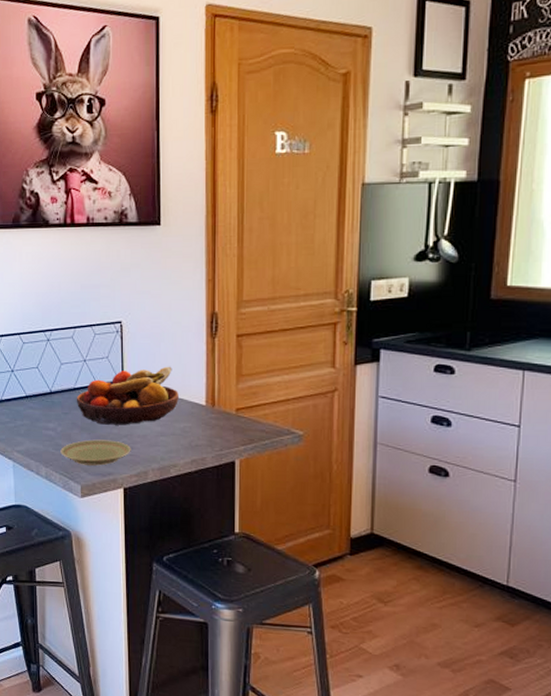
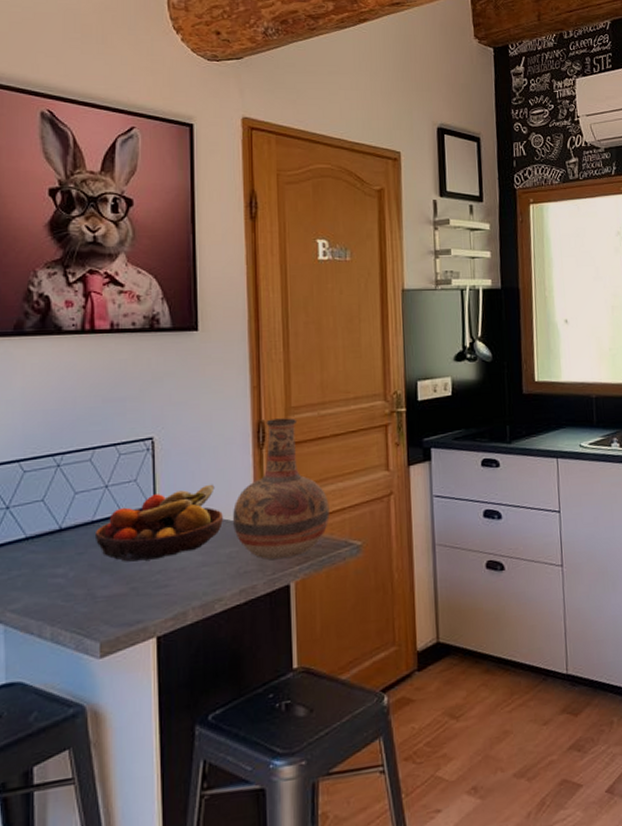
plate: present [60,439,131,466] -> none [72,579,166,616]
vase: none [186,311,274,439] -> present [232,418,330,560]

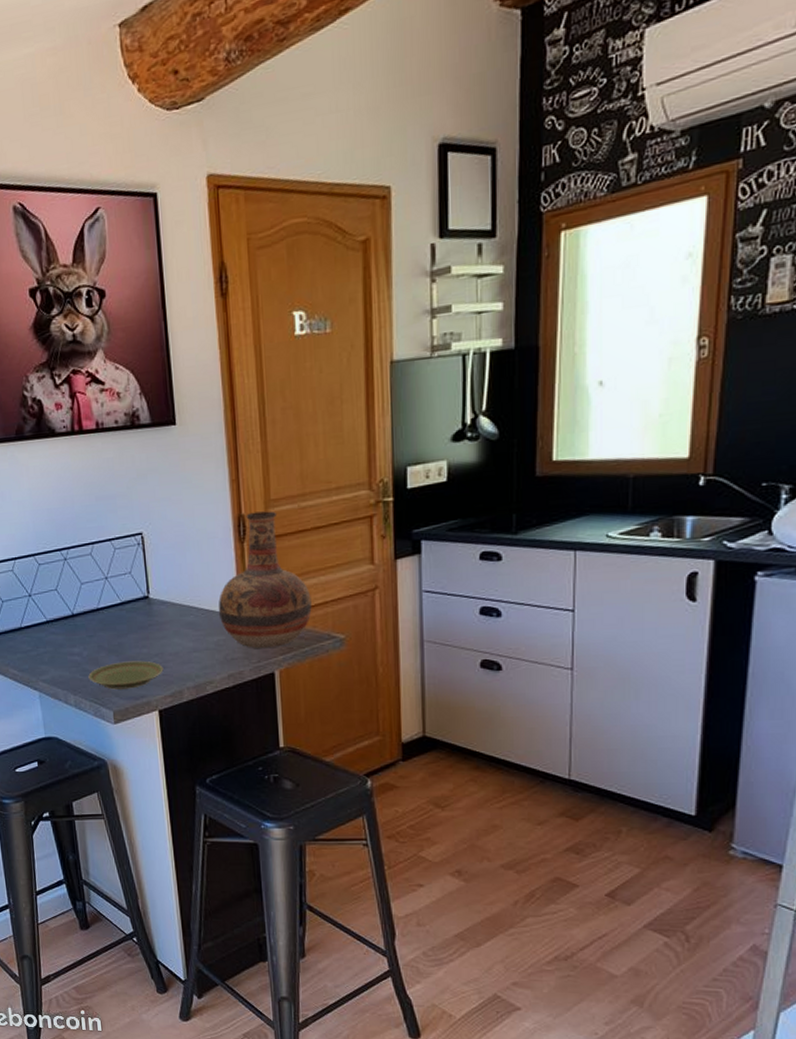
plate: none [72,579,166,616] -> present [88,660,164,690]
fruit bowl: present [94,484,223,562] -> none [100,576,210,645]

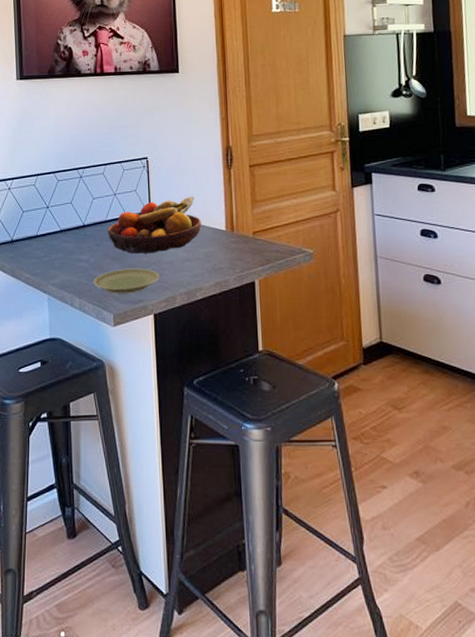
fruit bowl: none [100,576,210,645] -> present [107,196,201,254]
vase: present [218,511,312,649] -> none [208,144,286,260]

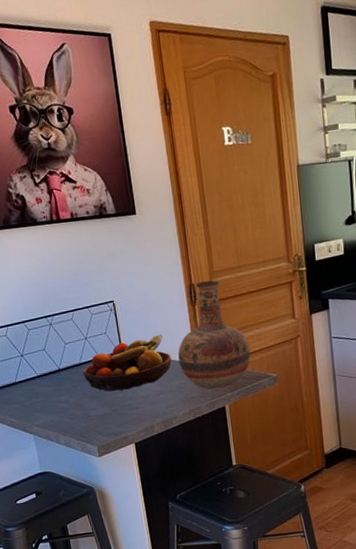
plate: present [93,268,160,294] -> none [75,403,137,429]
vase: none [208,144,286,260] -> present [178,280,251,389]

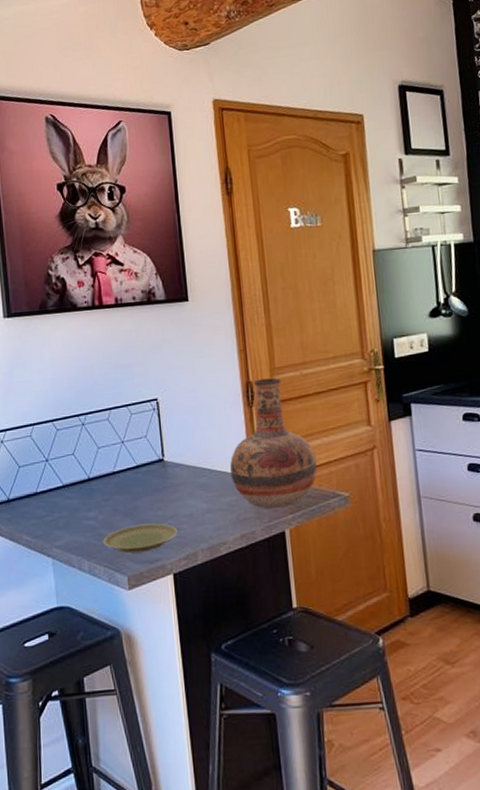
plate: none [75,403,137,429] -> present [103,523,178,554]
fruit bowl: present [82,334,172,392] -> none [116,439,222,508]

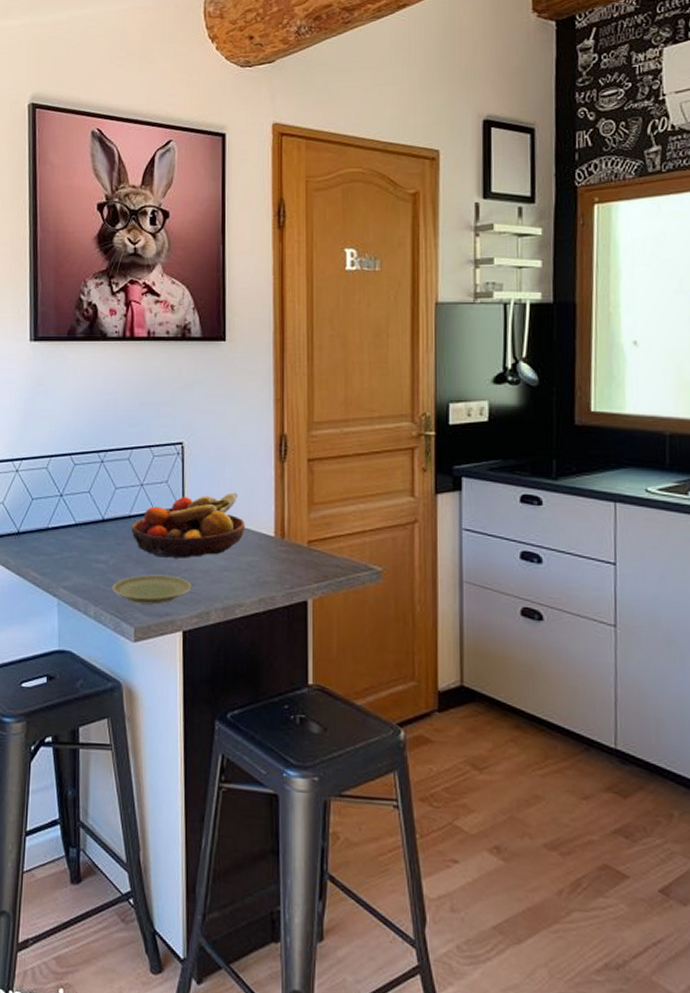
fruit bowl: none [116,439,222,508] -> present [131,492,245,558]
vase: present [230,378,317,509] -> none [253,433,349,575]

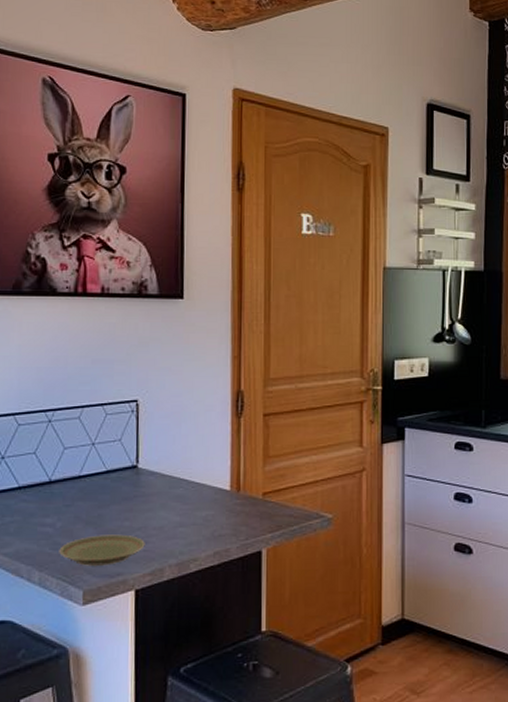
fruit bowl: present [131,492,245,558] -> none [81,448,201,517]

